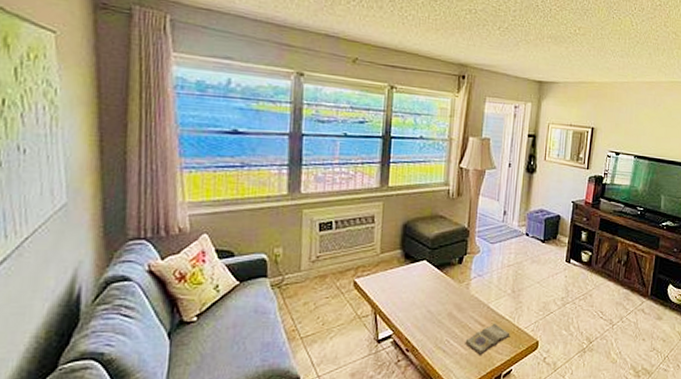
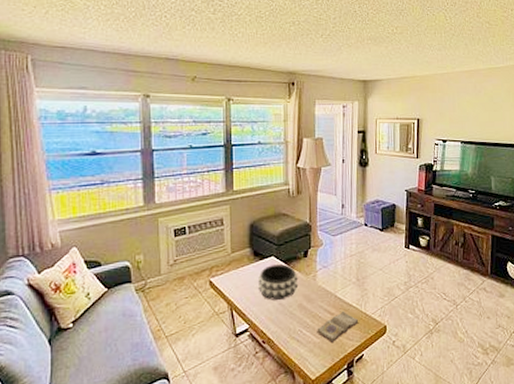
decorative bowl: none [407,269,451,307] -> present [258,264,299,300]

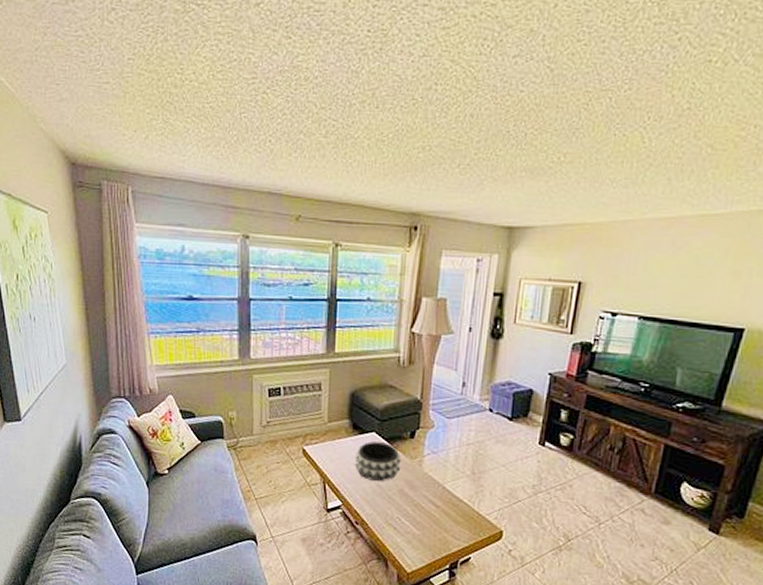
diary: present [317,310,359,342] -> none [417,505,469,538]

